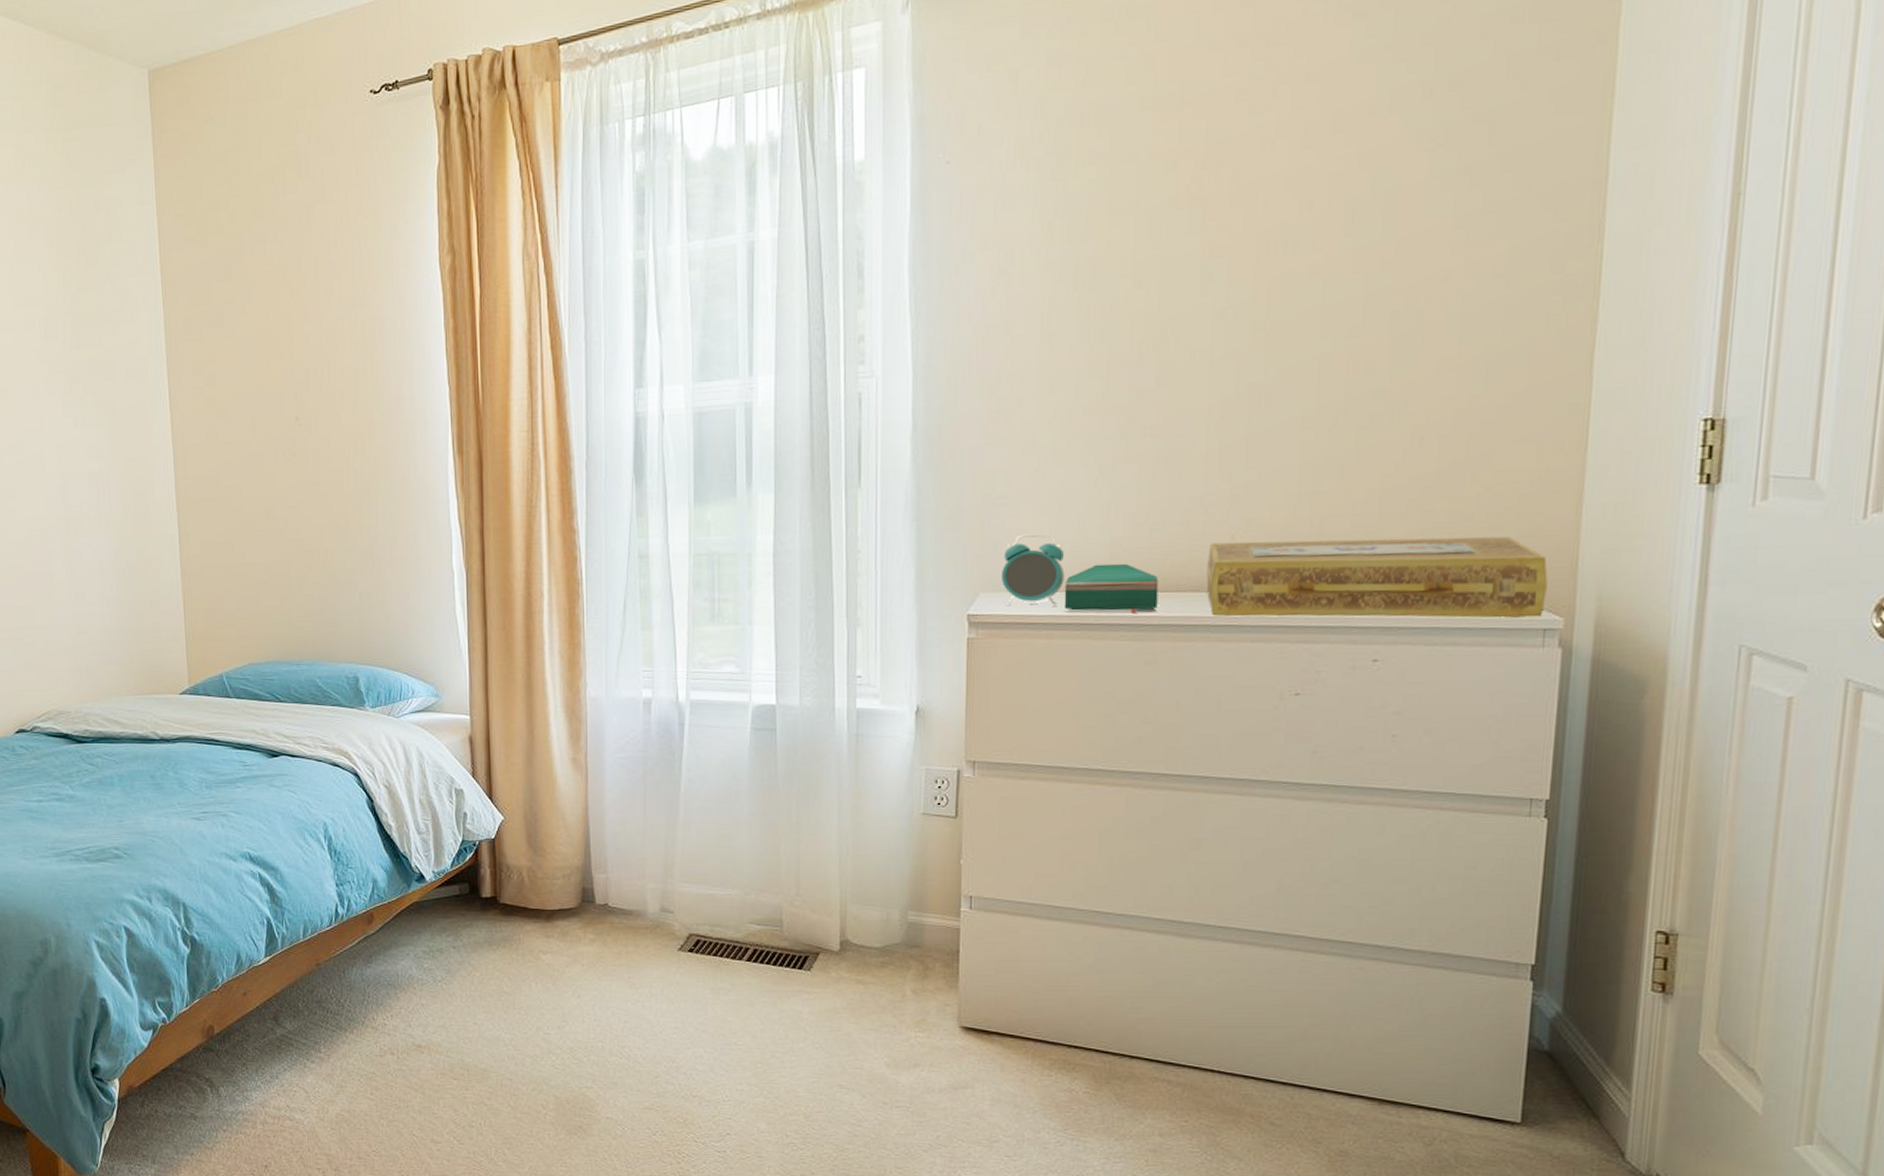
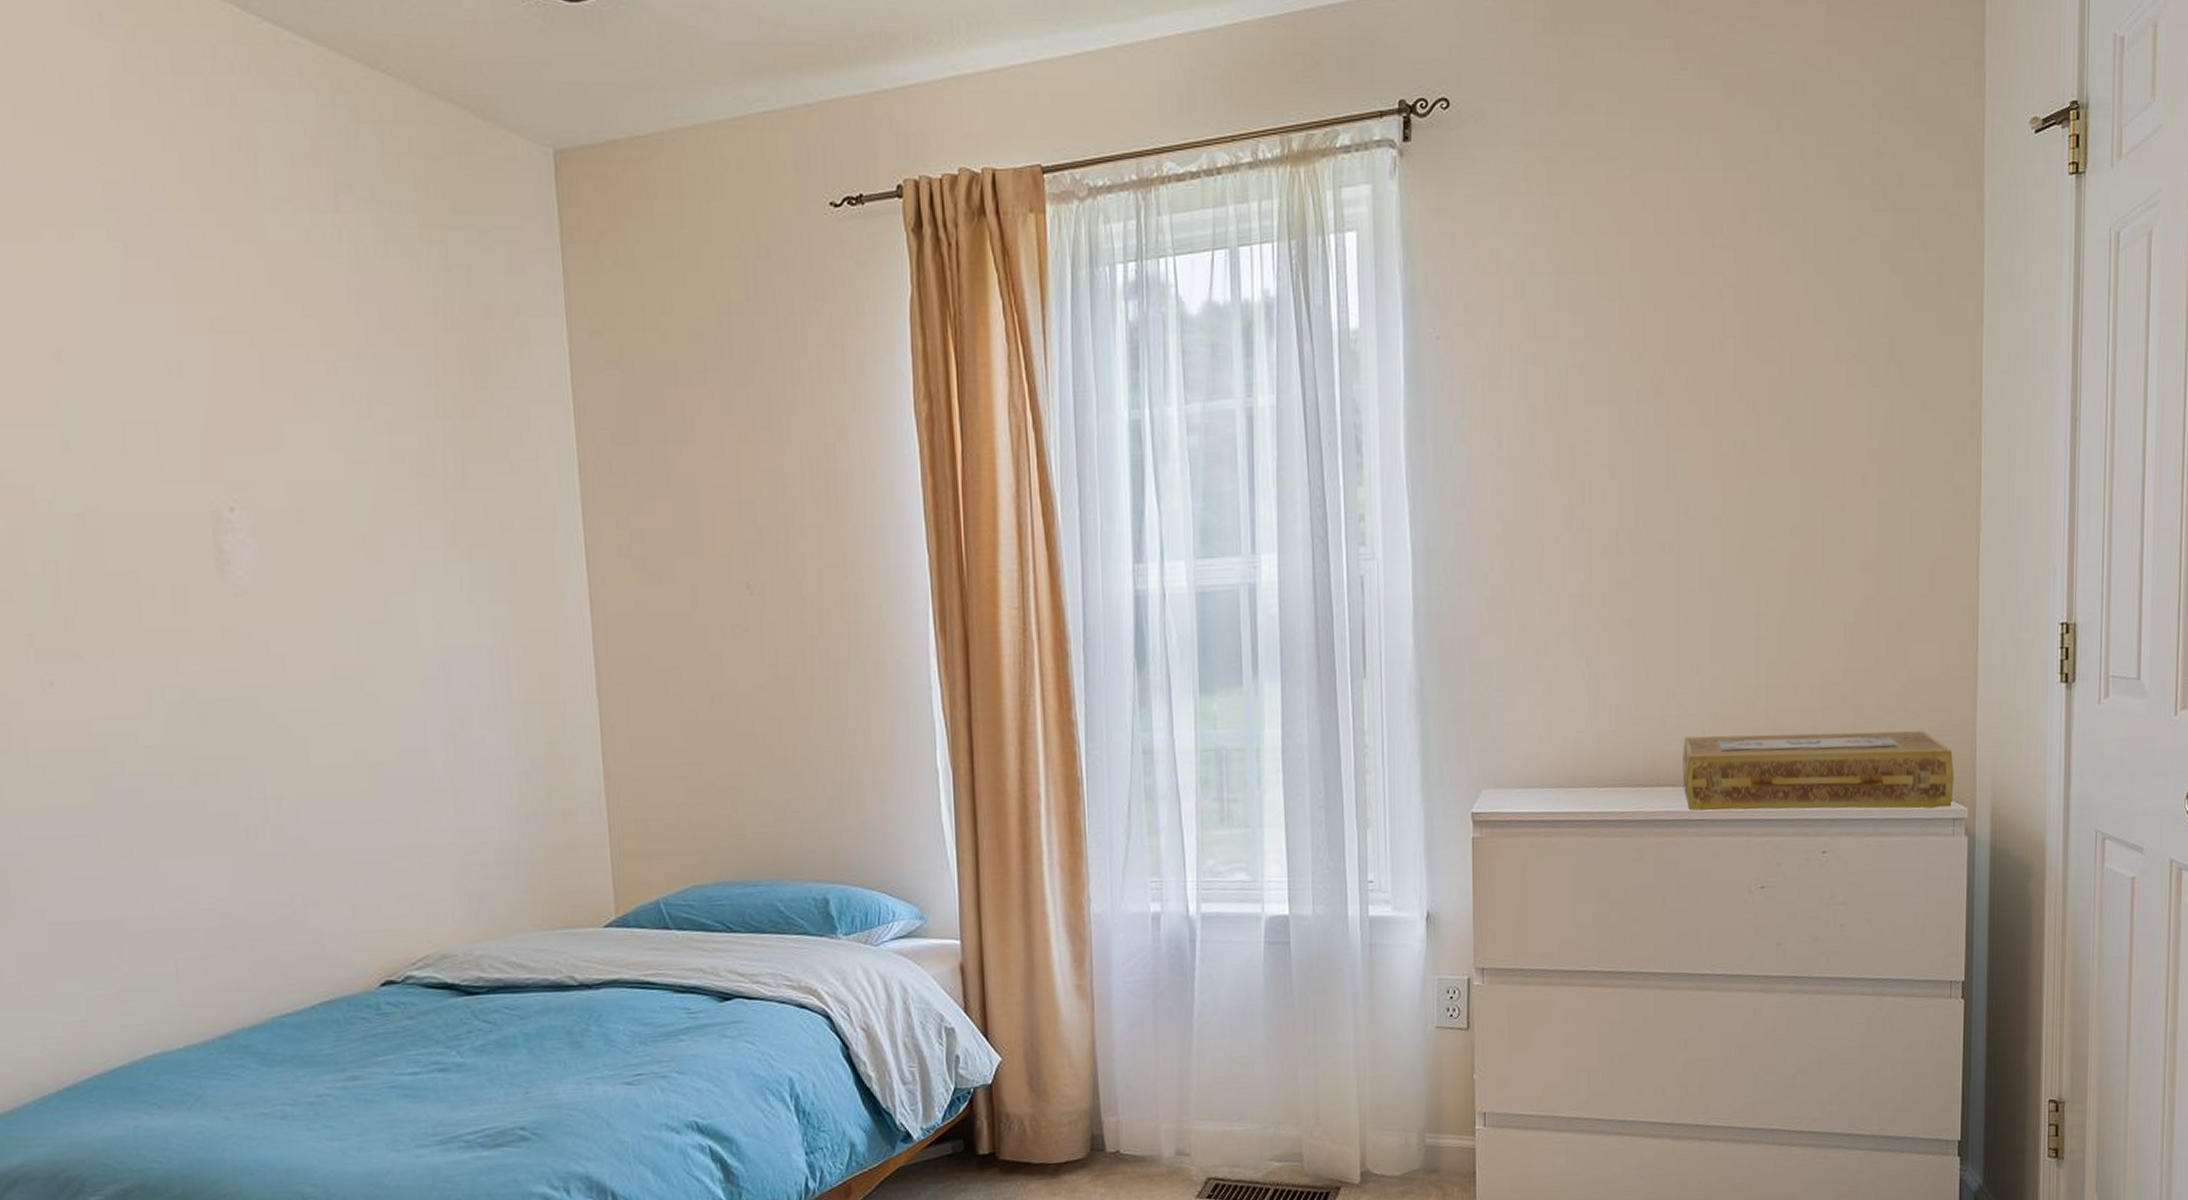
alarm clock: present [1000,533,1065,607] -> none [1501,727,1559,804]
wooden box: present [1063,563,1159,614] -> none [1559,757,1642,810]

